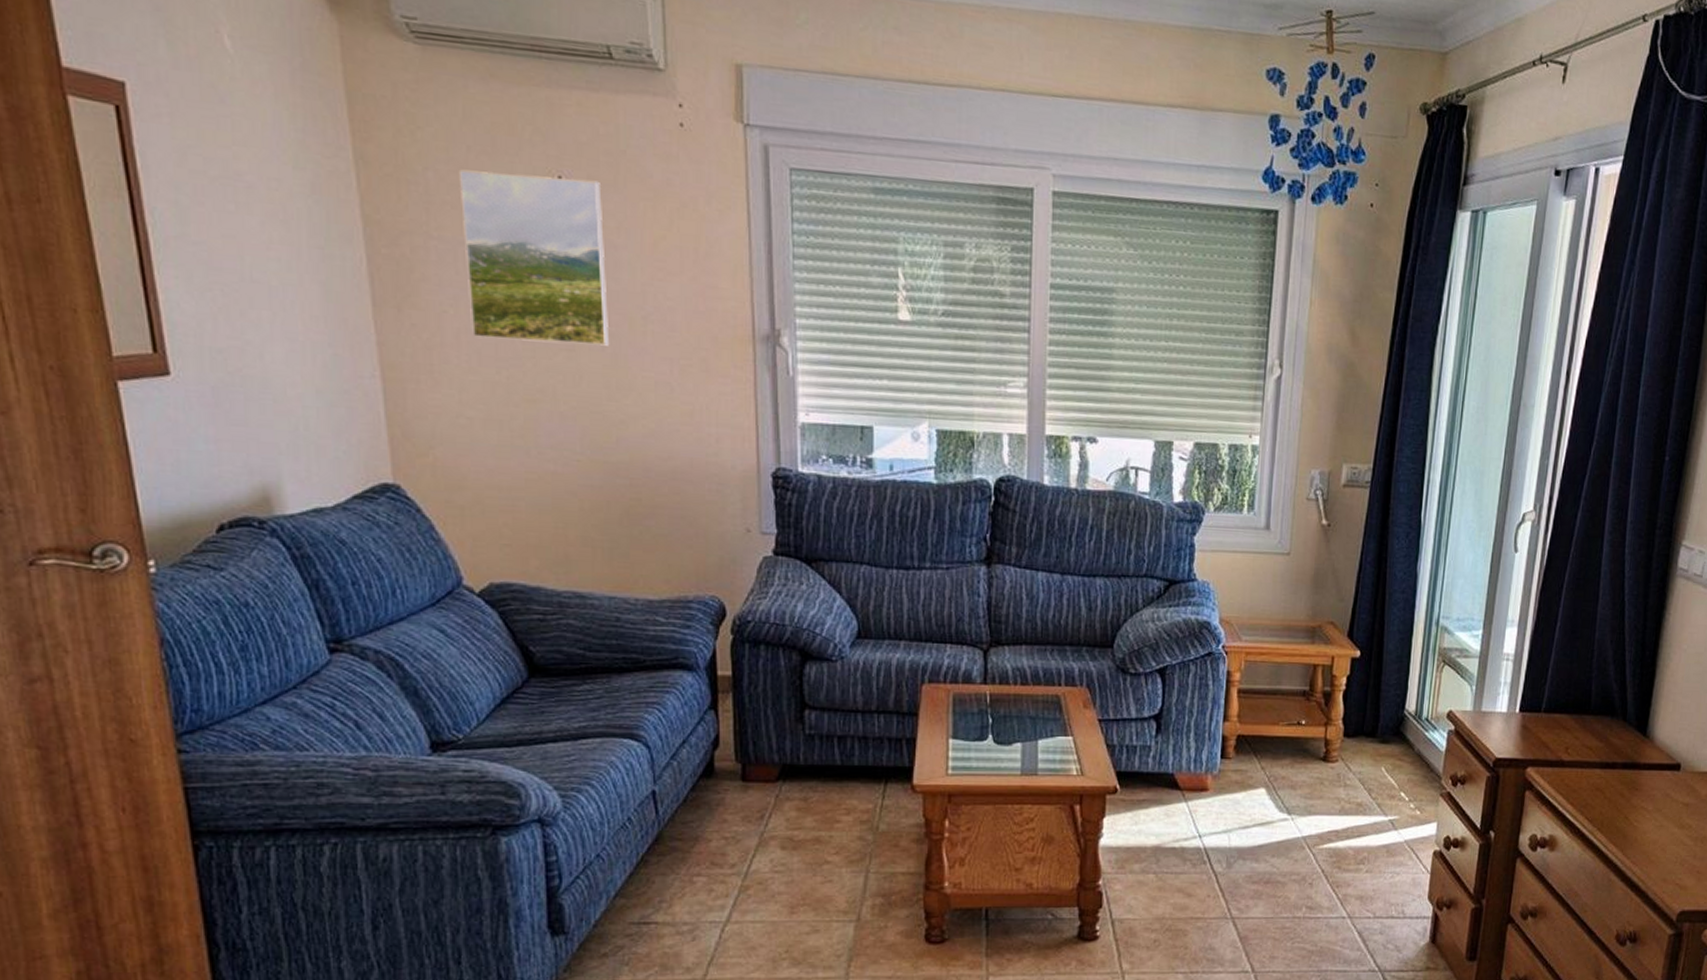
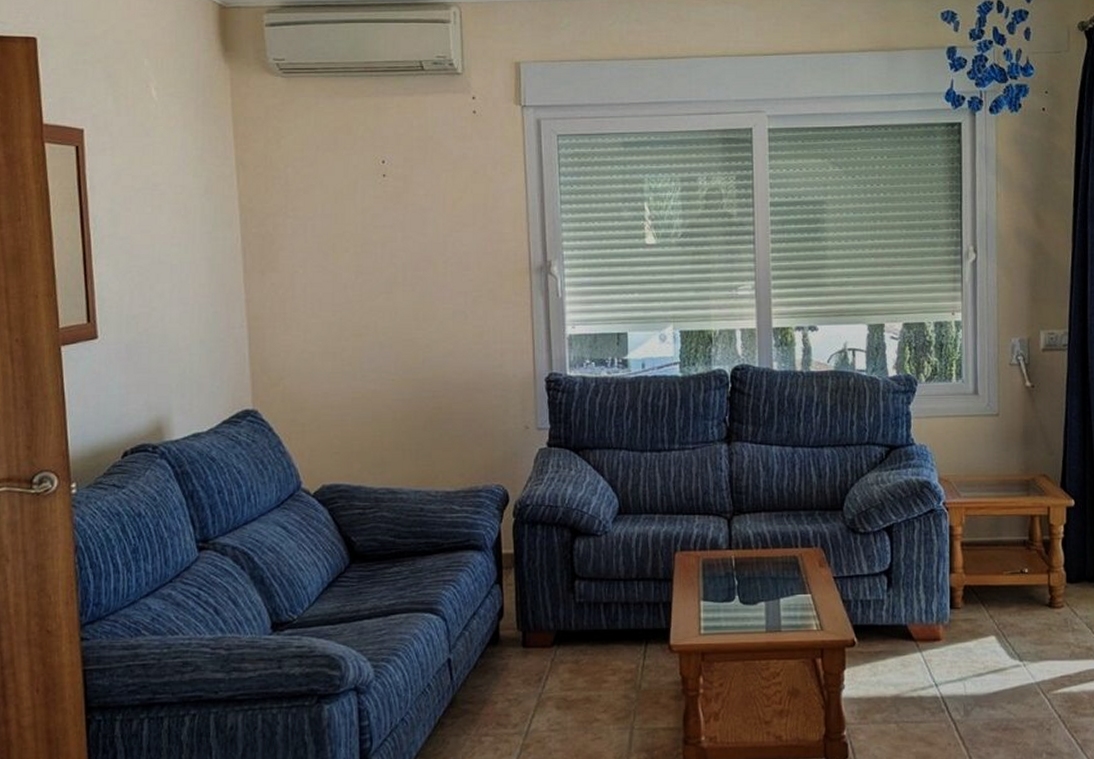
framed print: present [458,169,608,346] -> none [310,161,418,290]

